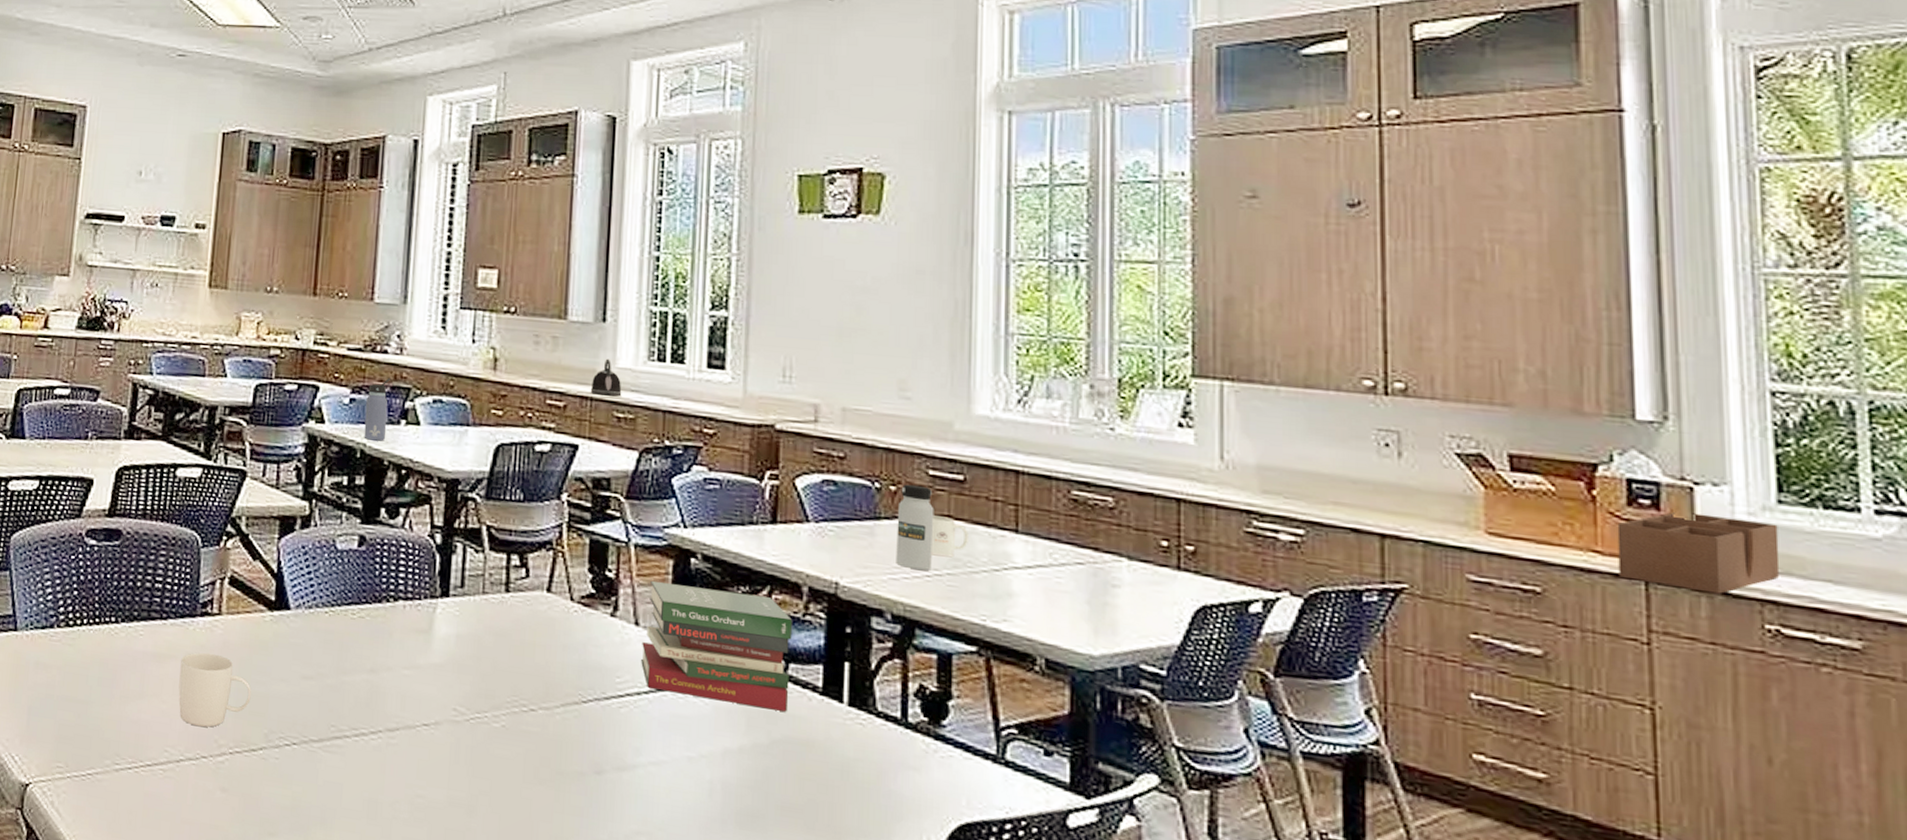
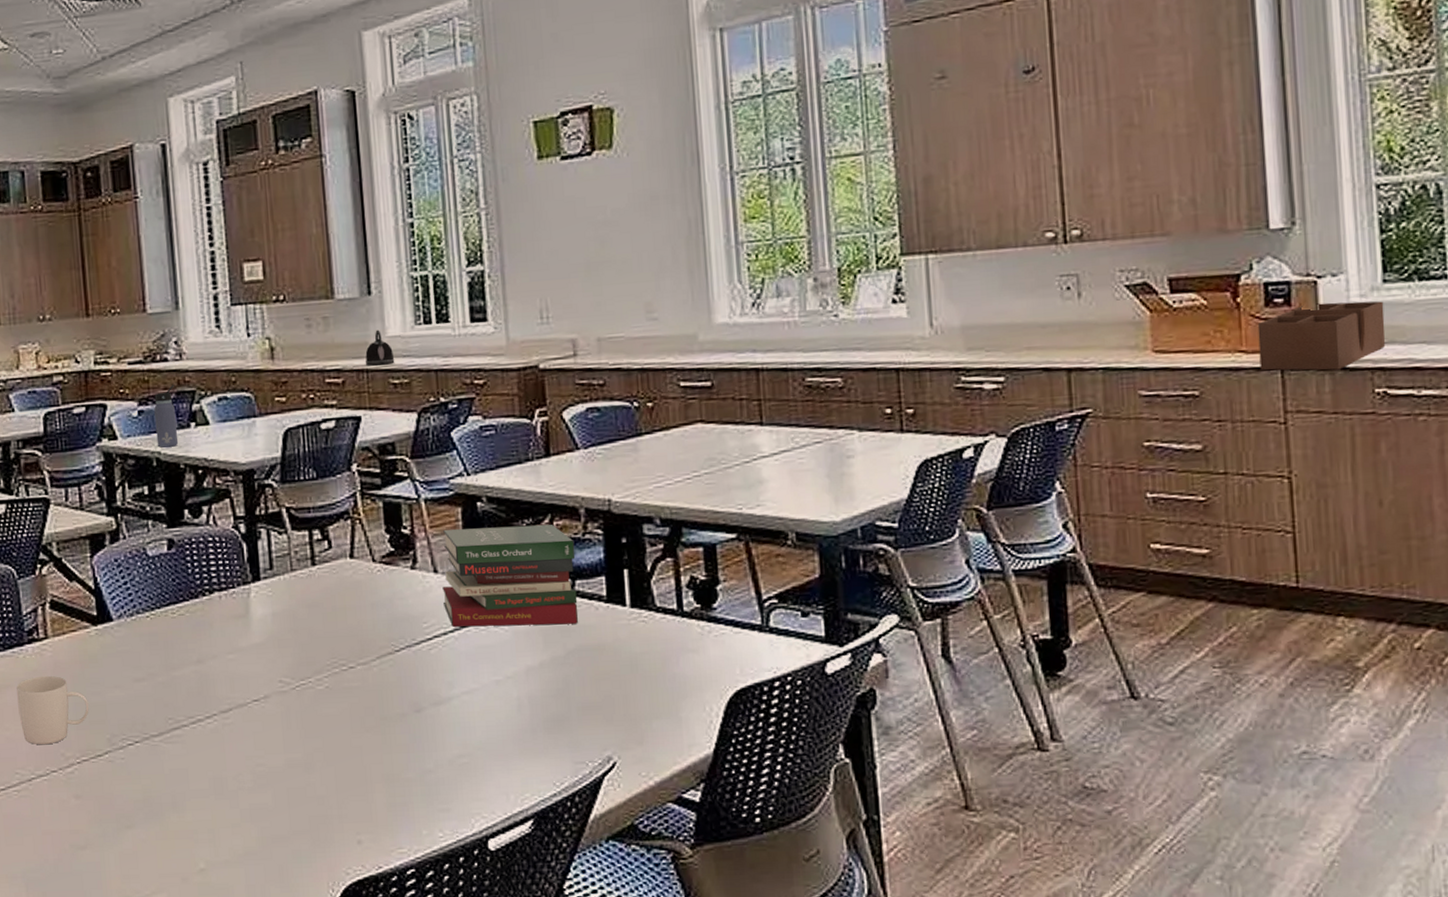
water bottle: present [896,484,934,571] -> none [656,397,691,475]
mug: present [930,515,968,558] -> none [687,422,721,459]

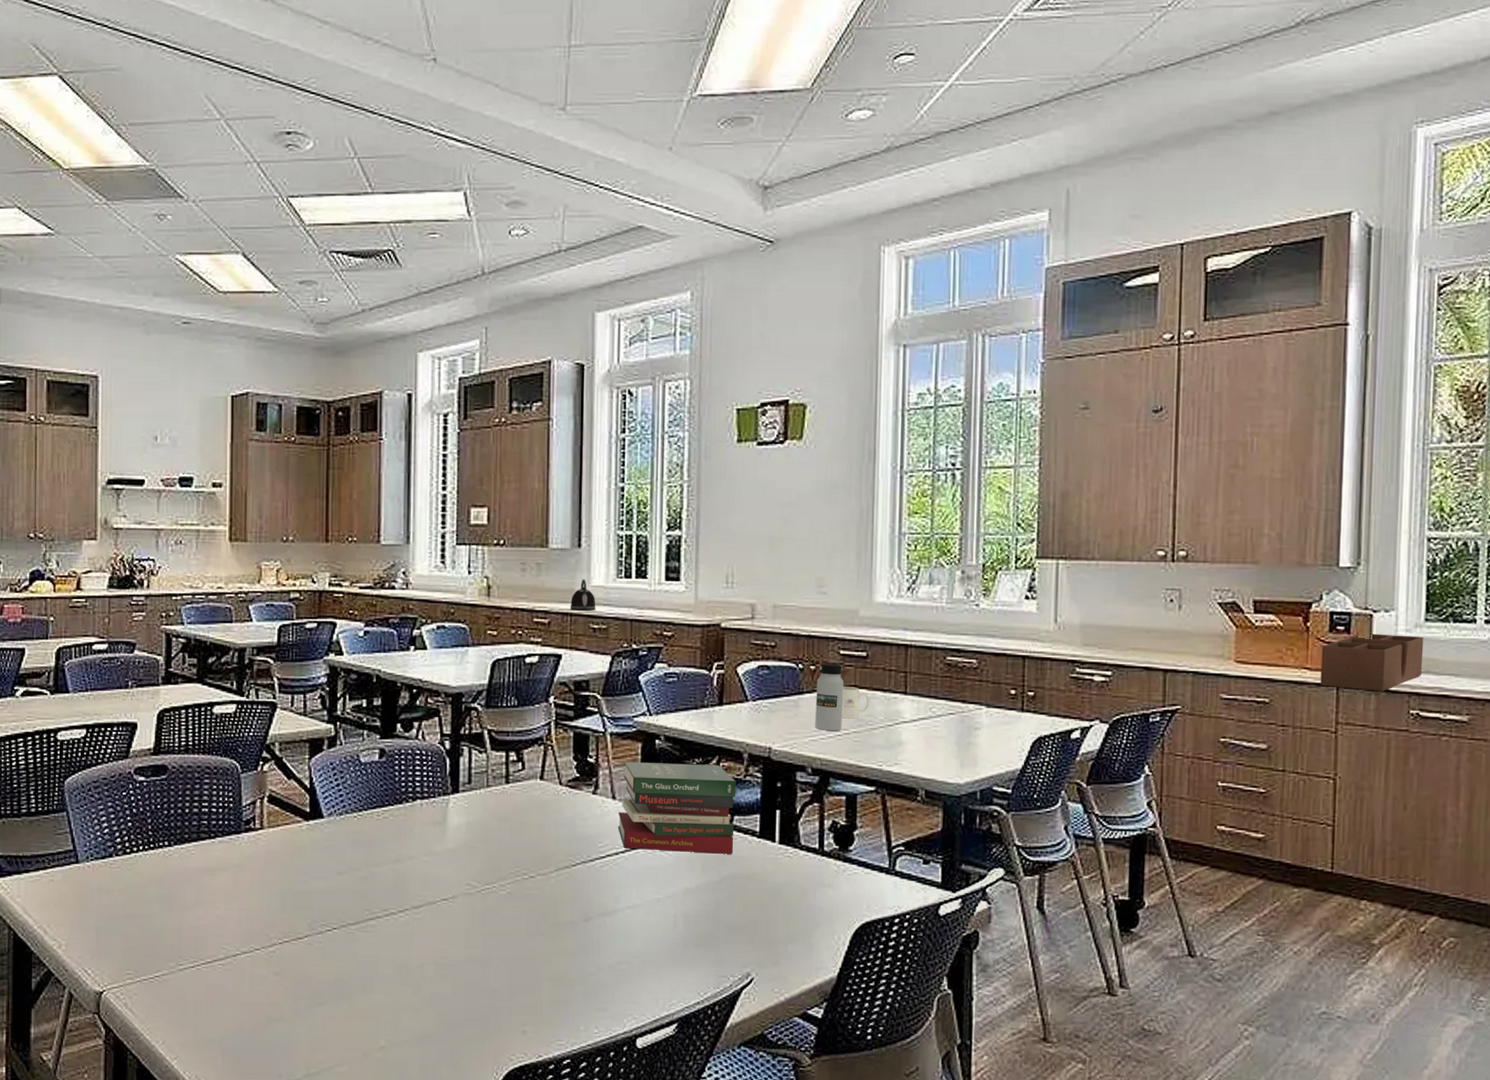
mug: present [16,675,89,745] -> none [230,862,294,925]
water bottle: present [154,384,179,448] -> none [378,610,399,666]
water bottle: none [656,397,691,475] -> present [815,663,844,732]
mug: none [687,422,721,459] -> present [841,687,870,719]

